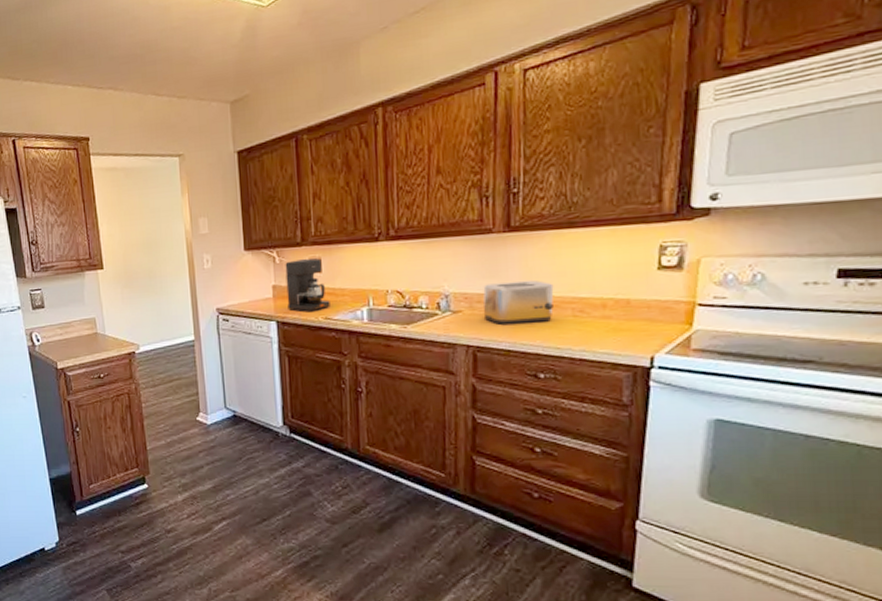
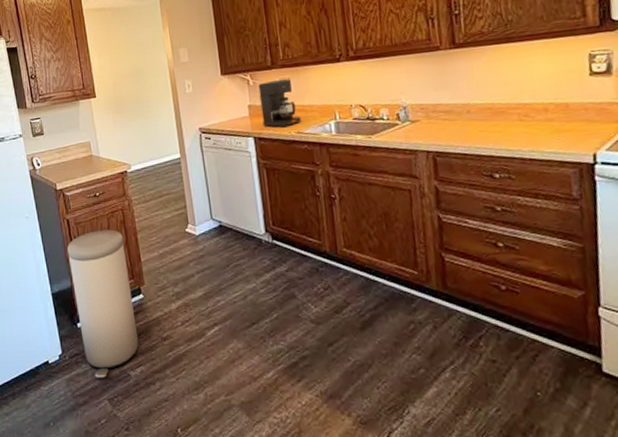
pedal bin: none [67,414,141,569] -> present [67,229,139,379]
toaster: present [483,280,554,326] -> none [436,89,501,132]

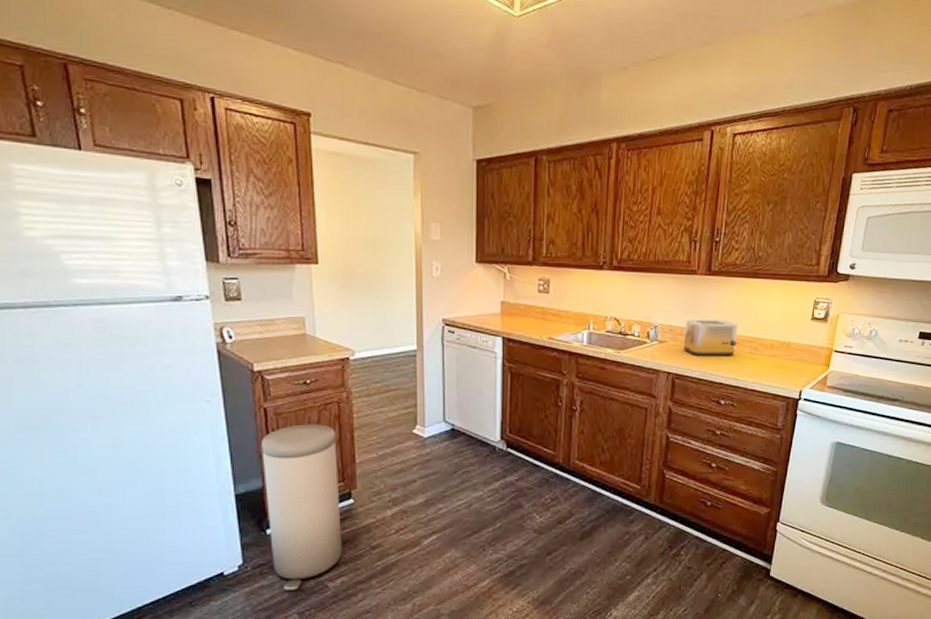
coffee maker: present [258,79,301,128] -> none [514,278,555,331]
toaster: none [436,89,501,132] -> present [683,319,738,357]

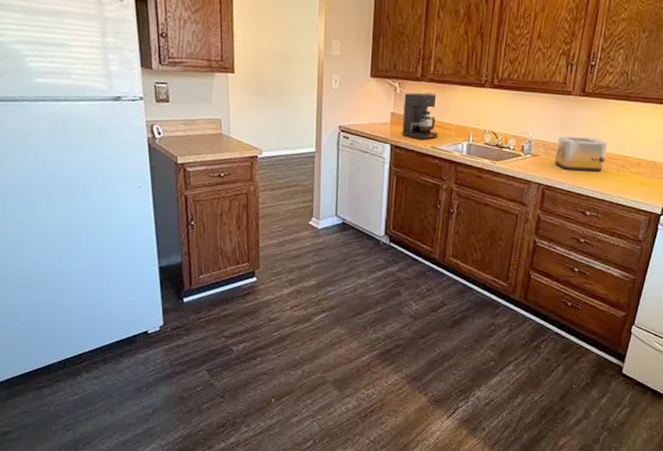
pedal bin: present [262,424,343,592] -> none [182,211,246,351]
coffee maker: none [514,278,555,331] -> present [402,92,438,140]

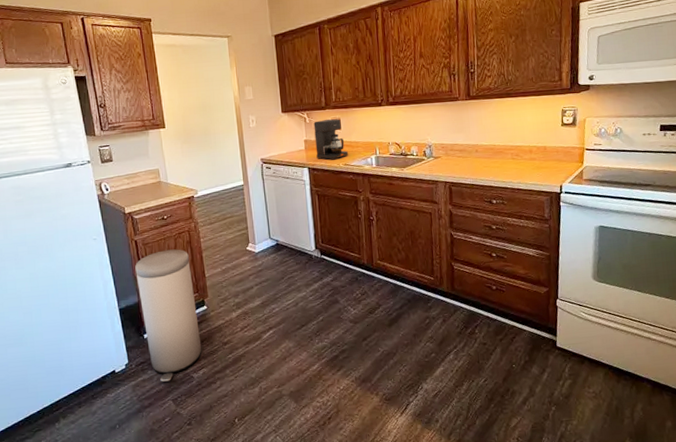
pedal bin: none [182,211,246,351] -> present [135,249,202,383]
toaster: present [554,136,608,172] -> none [454,134,500,167]

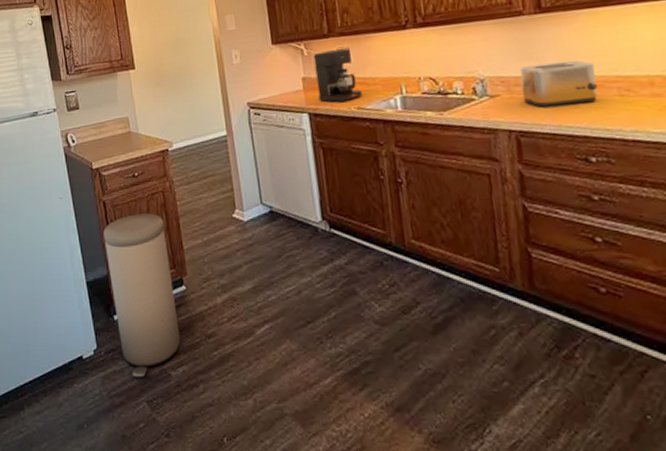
toaster: none [454,134,500,167] -> present [519,60,598,109]

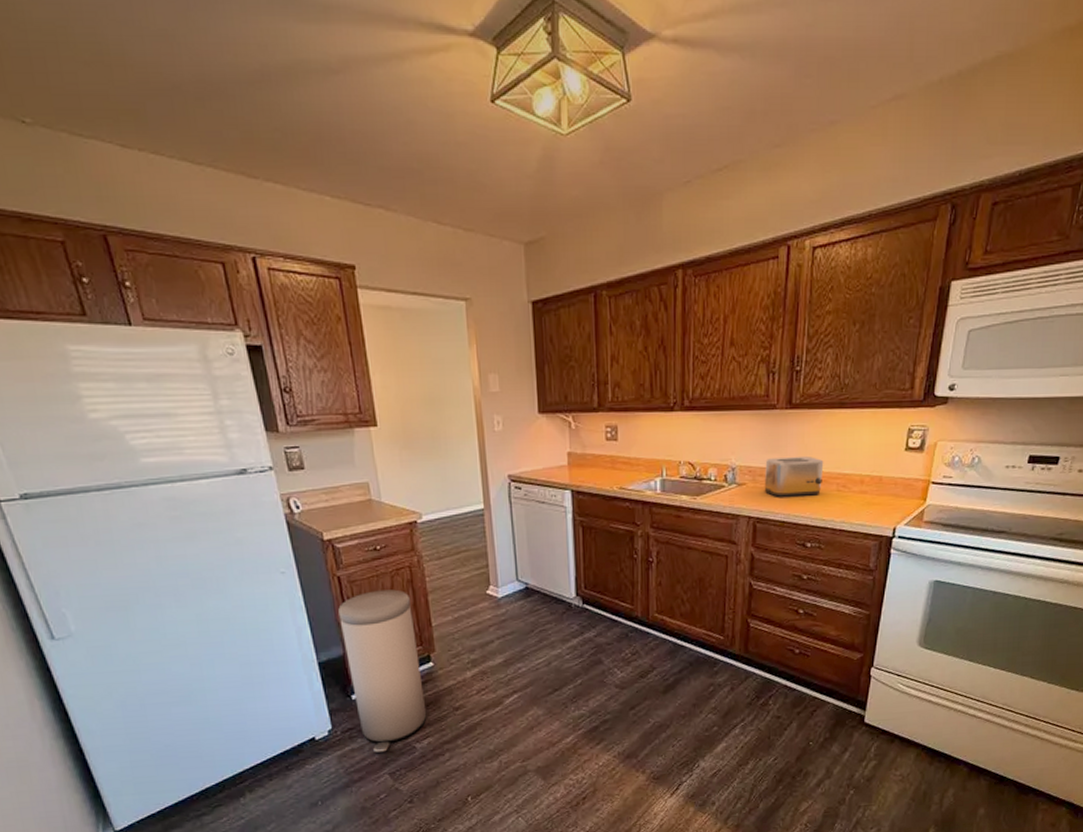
coffee maker: present [313,49,362,103] -> none [581,426,625,481]

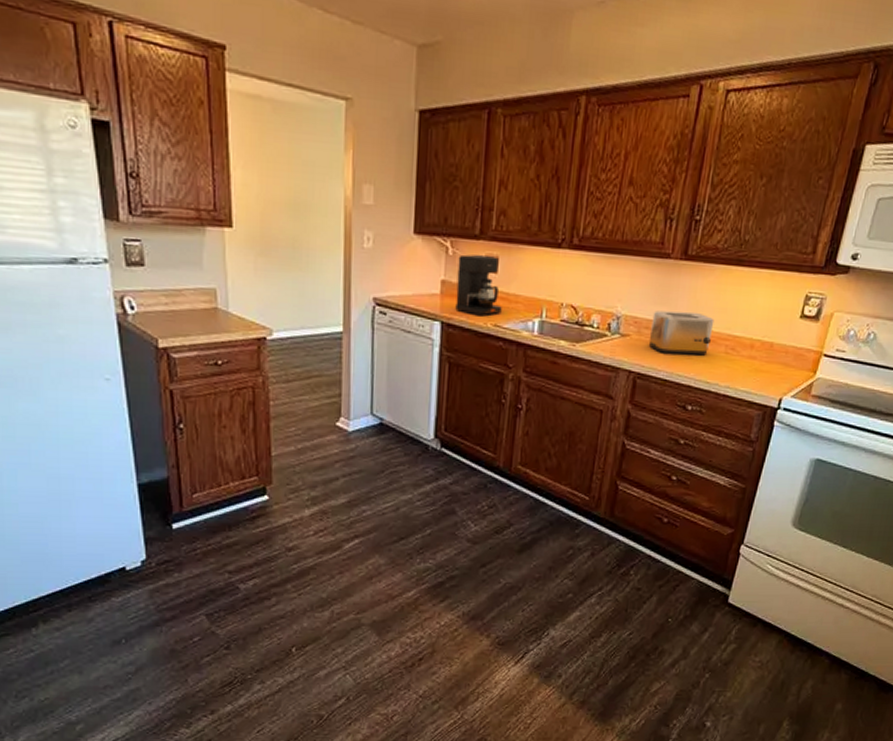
pedal bin: present [338,589,427,754] -> none [167,410,256,591]
coffee maker: none [581,426,625,481] -> present [455,254,502,316]

